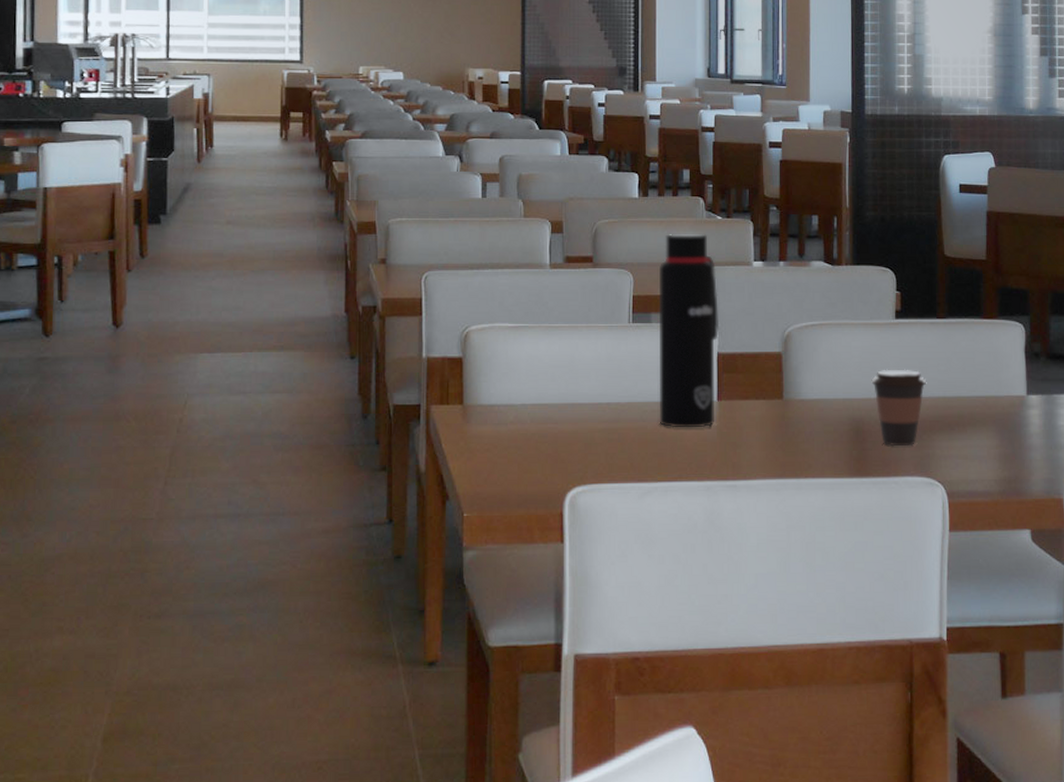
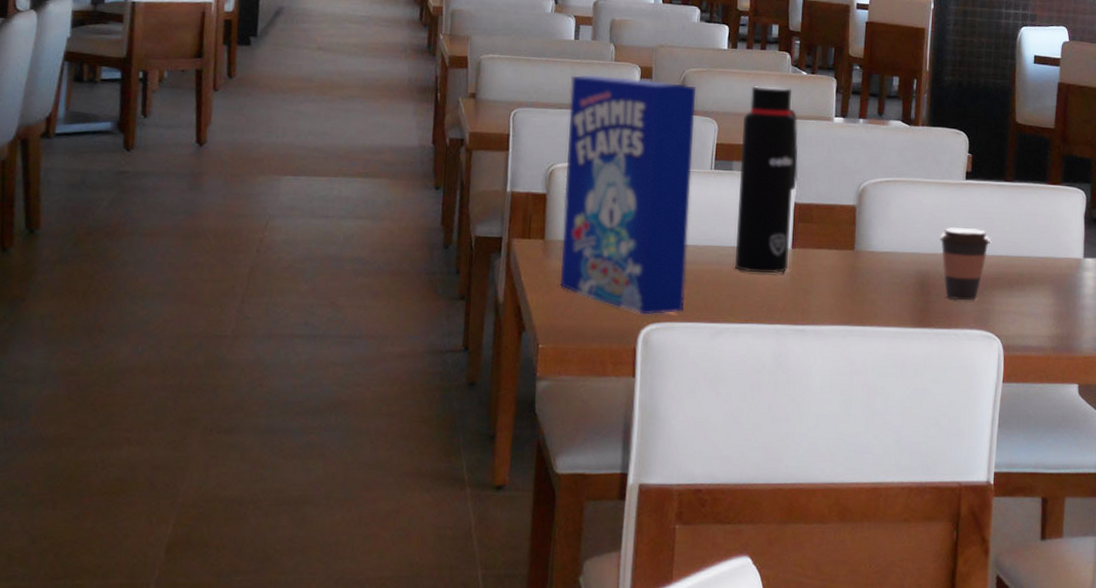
cereal box: none [480,233,609,477] -> present [560,74,697,315]

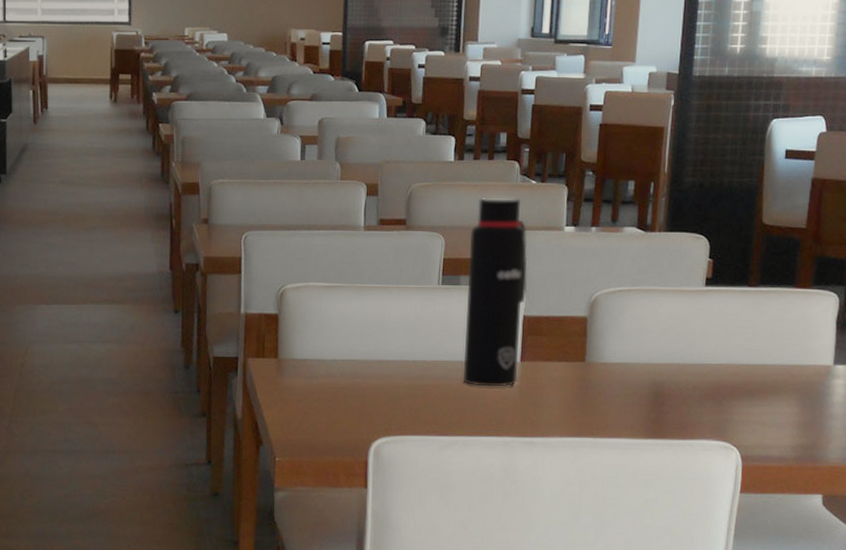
cereal box: present [560,74,697,315] -> none [294,195,423,429]
coffee cup: present [939,227,991,301] -> none [675,335,732,411]

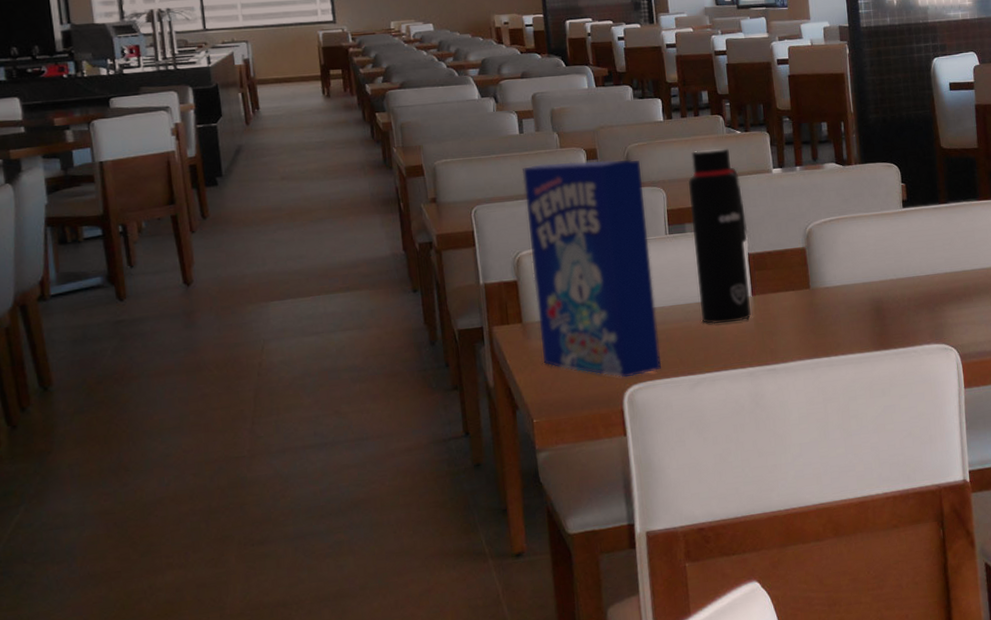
cereal box: none [294,195,423,429] -> present [523,159,661,378]

